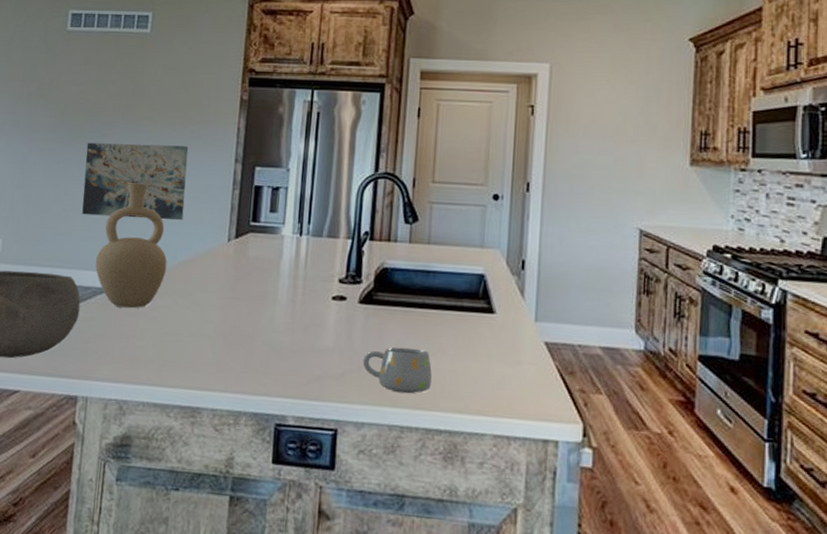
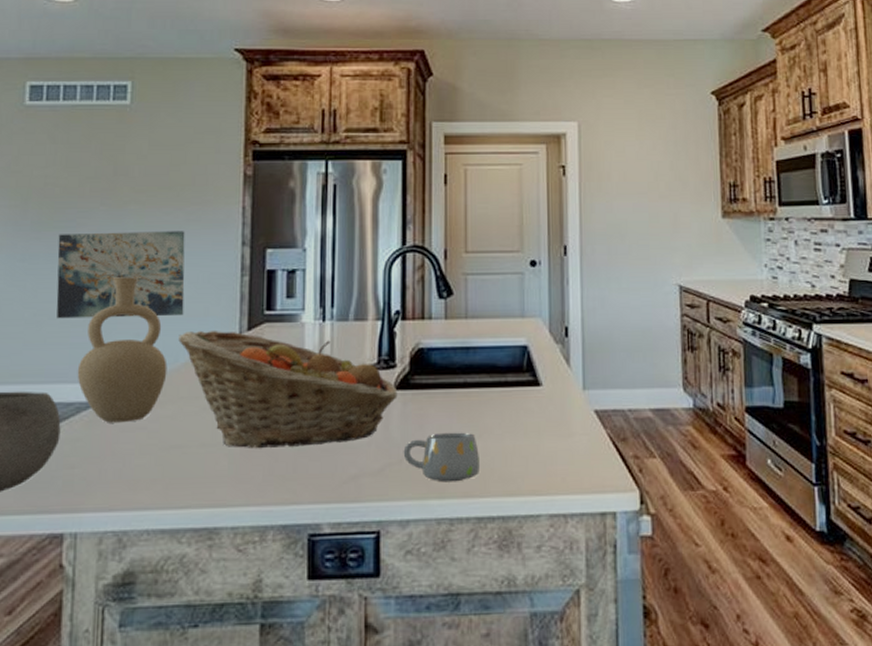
fruit basket: none [177,235,362,346] -> present [178,330,398,449]

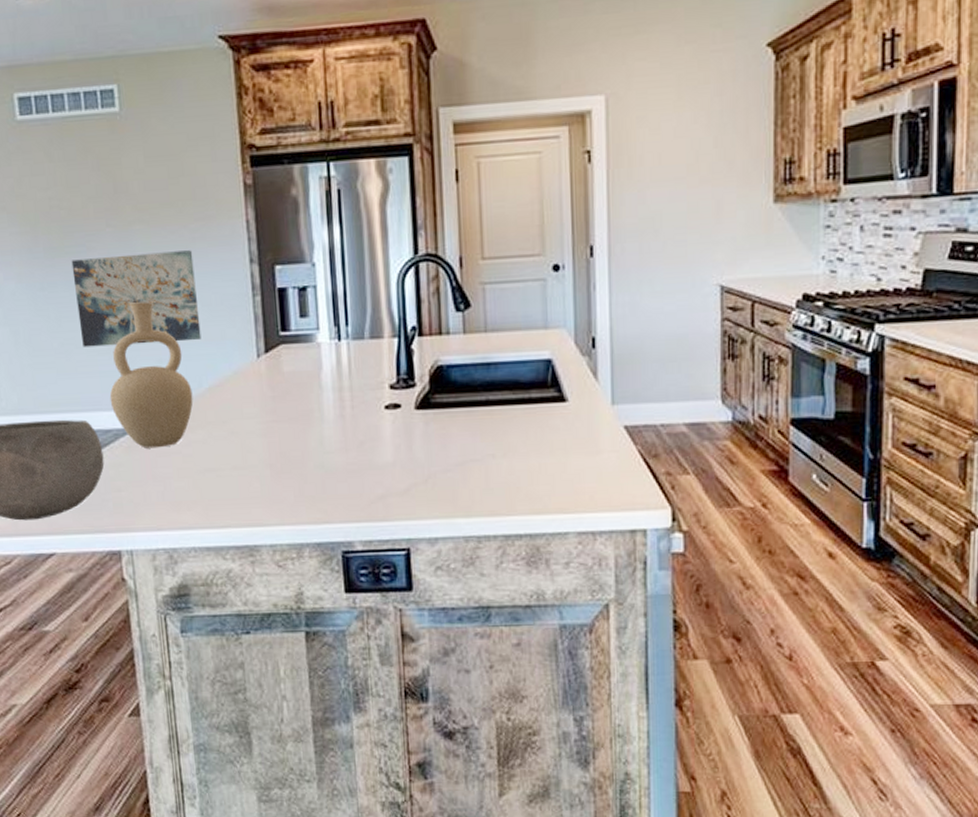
fruit basket: present [178,330,398,449] -> none [199,353,419,471]
mug: present [403,432,481,483] -> none [428,451,506,502]

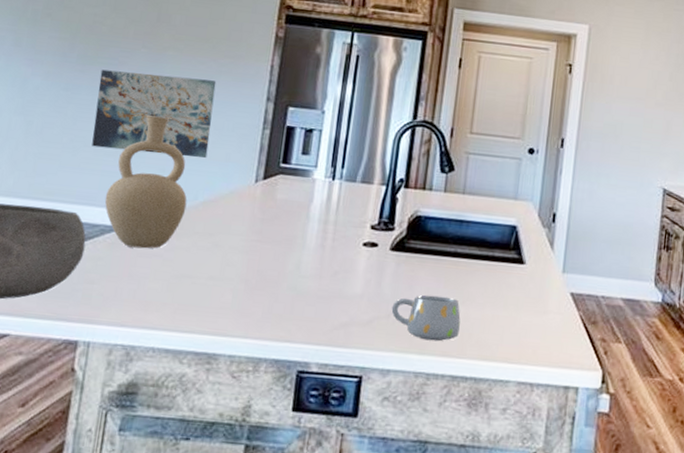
mug: none [428,451,506,502] -> present [391,295,461,342]

